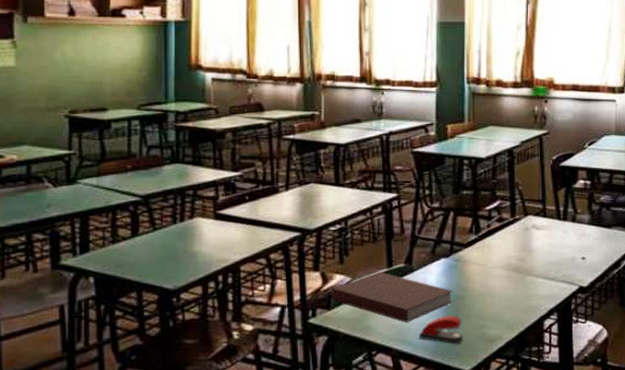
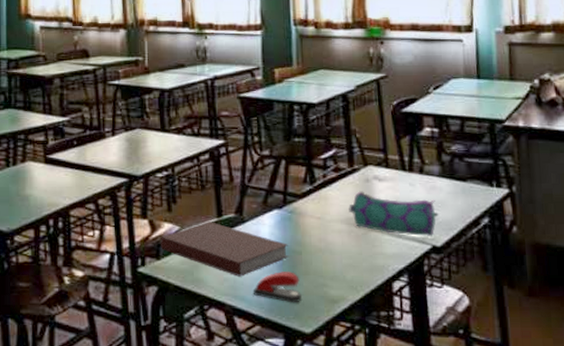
pencil case: none [509,239,584,279] -> present [349,191,436,237]

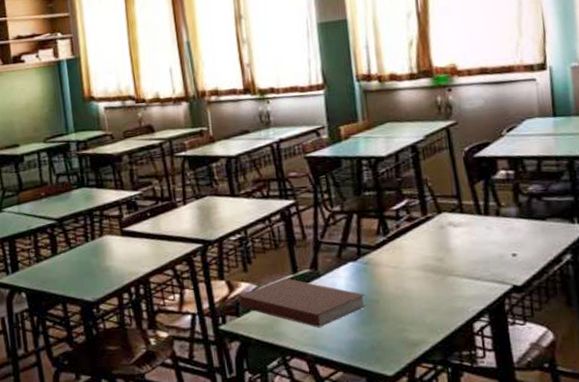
stapler: present [252,272,302,302] -> none [333,320,382,348]
pencil case: present [349,191,436,237] -> none [424,238,516,277]

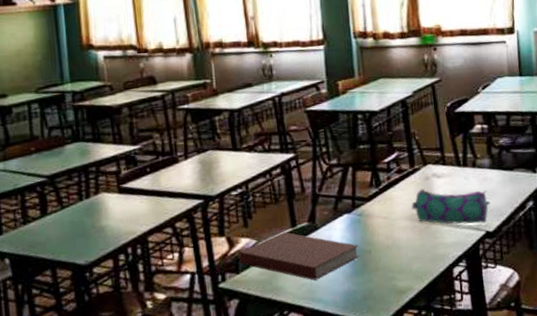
pencil case: none [424,238,516,277] -> present [411,188,489,225]

